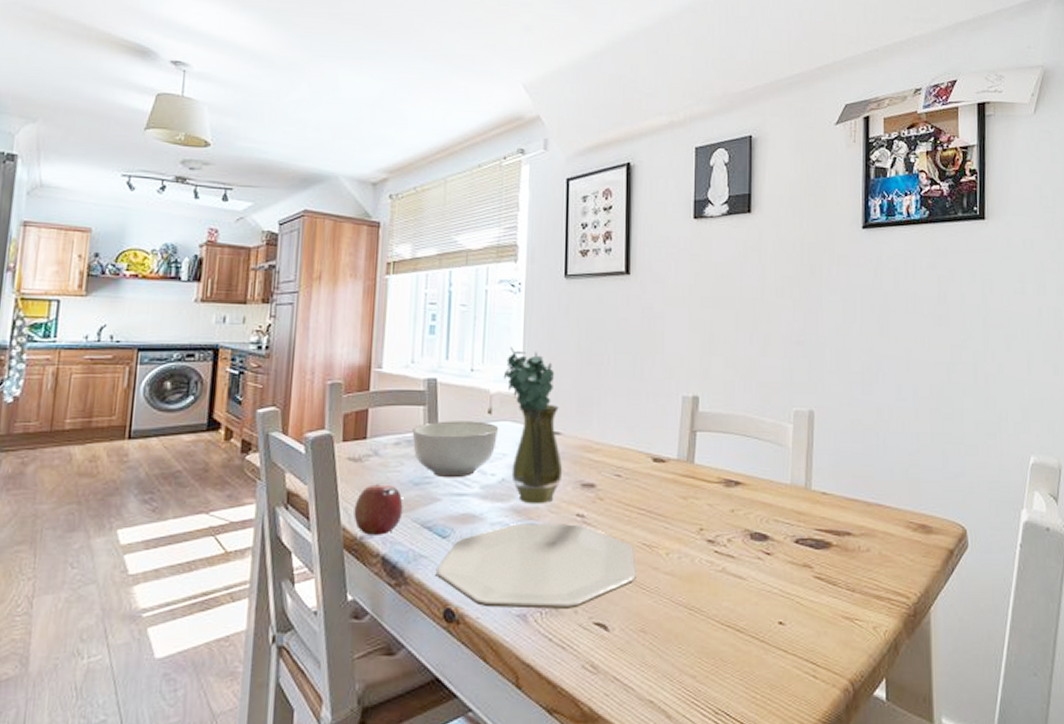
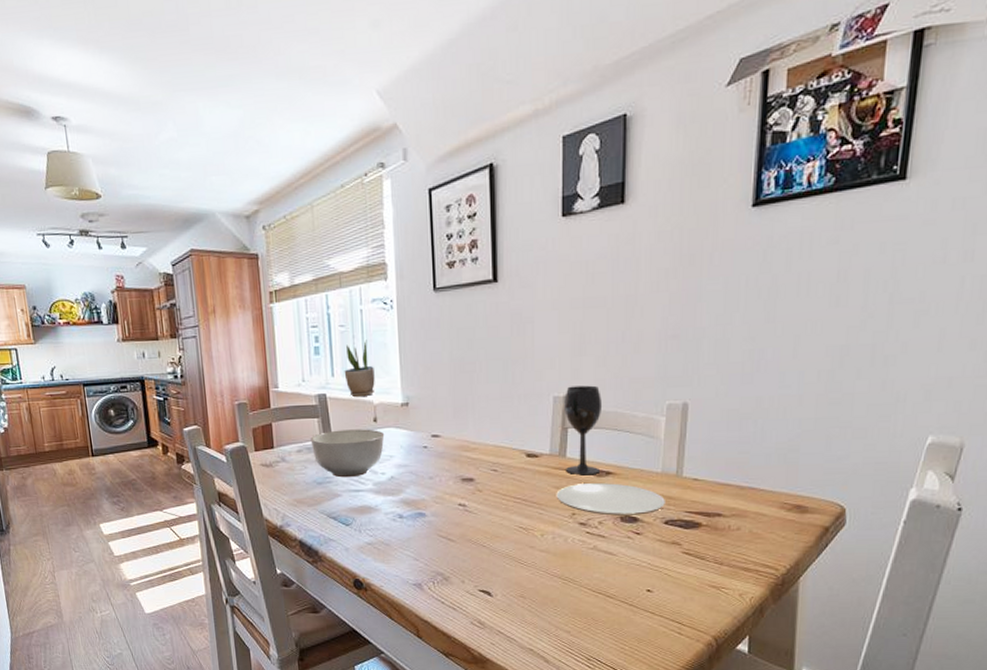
fruit: present [354,486,403,535] -> none [272,485,312,524]
plate: present [435,524,636,609] -> none [343,512,514,579]
potted plant: none [460,322,495,385] -> present [344,339,375,398]
vase: present [503,347,563,505] -> none [384,361,444,497]
plate: none [683,494,795,532] -> present [556,483,665,516]
wine glass: none [693,386,732,485] -> present [564,385,603,476]

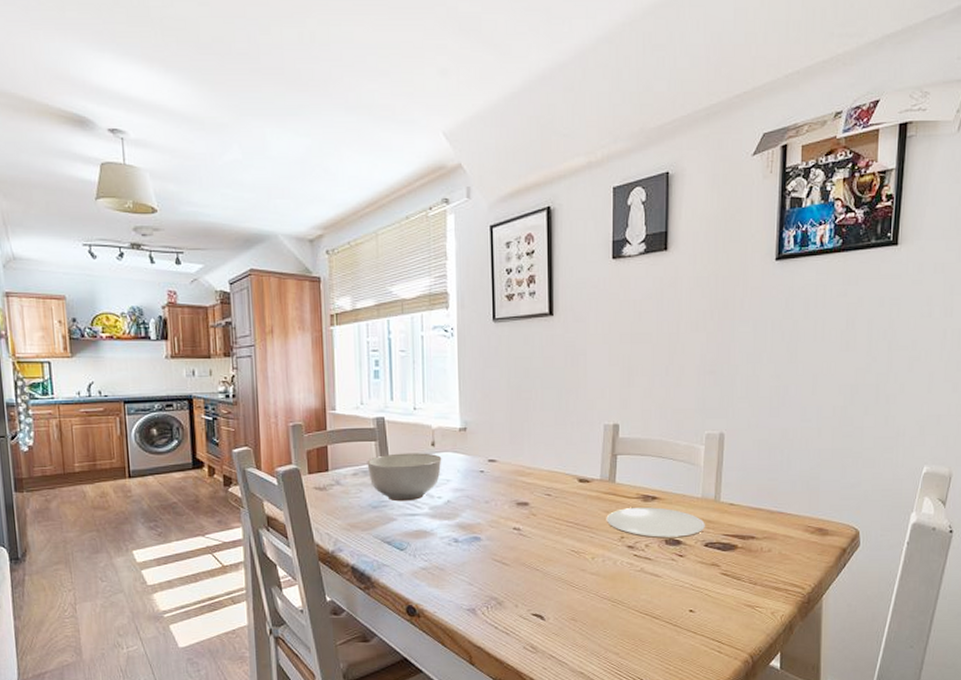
potted plant: present [344,339,375,398] -> none [403,365,434,422]
wine glass: present [564,385,603,476] -> none [614,415,649,500]

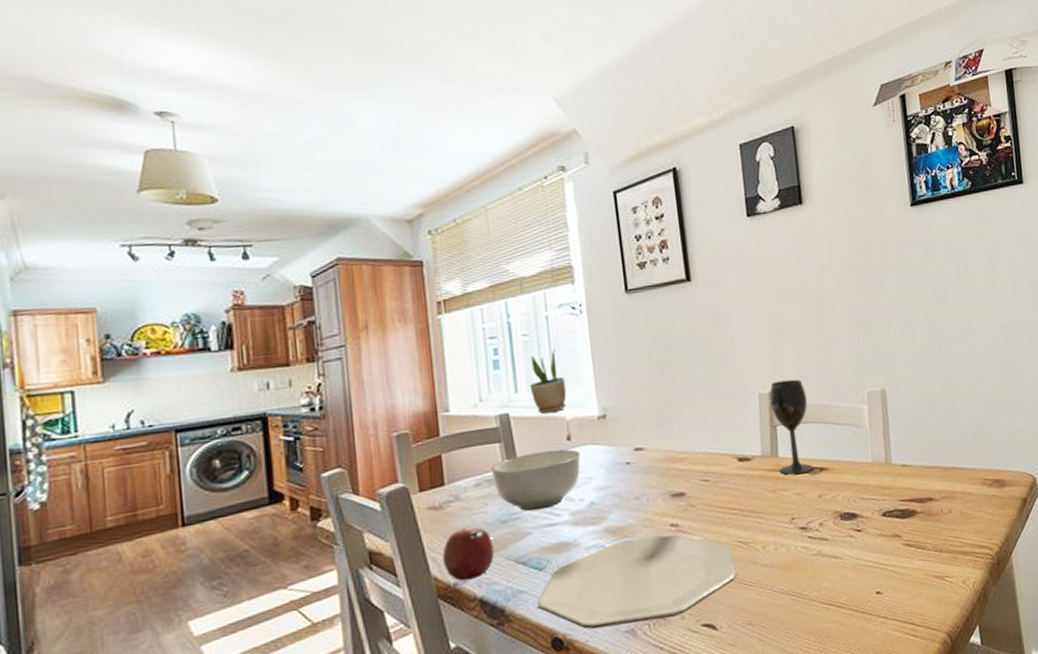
fruit: none [324,509,365,550] -> present [442,528,495,581]
plate: none [397,536,567,604] -> present [537,534,737,630]
potted plant: none [403,365,434,422] -> present [529,348,567,415]
plate: present [606,507,705,539] -> none [773,479,880,516]
wine glass: none [614,415,649,500] -> present [769,379,814,475]

